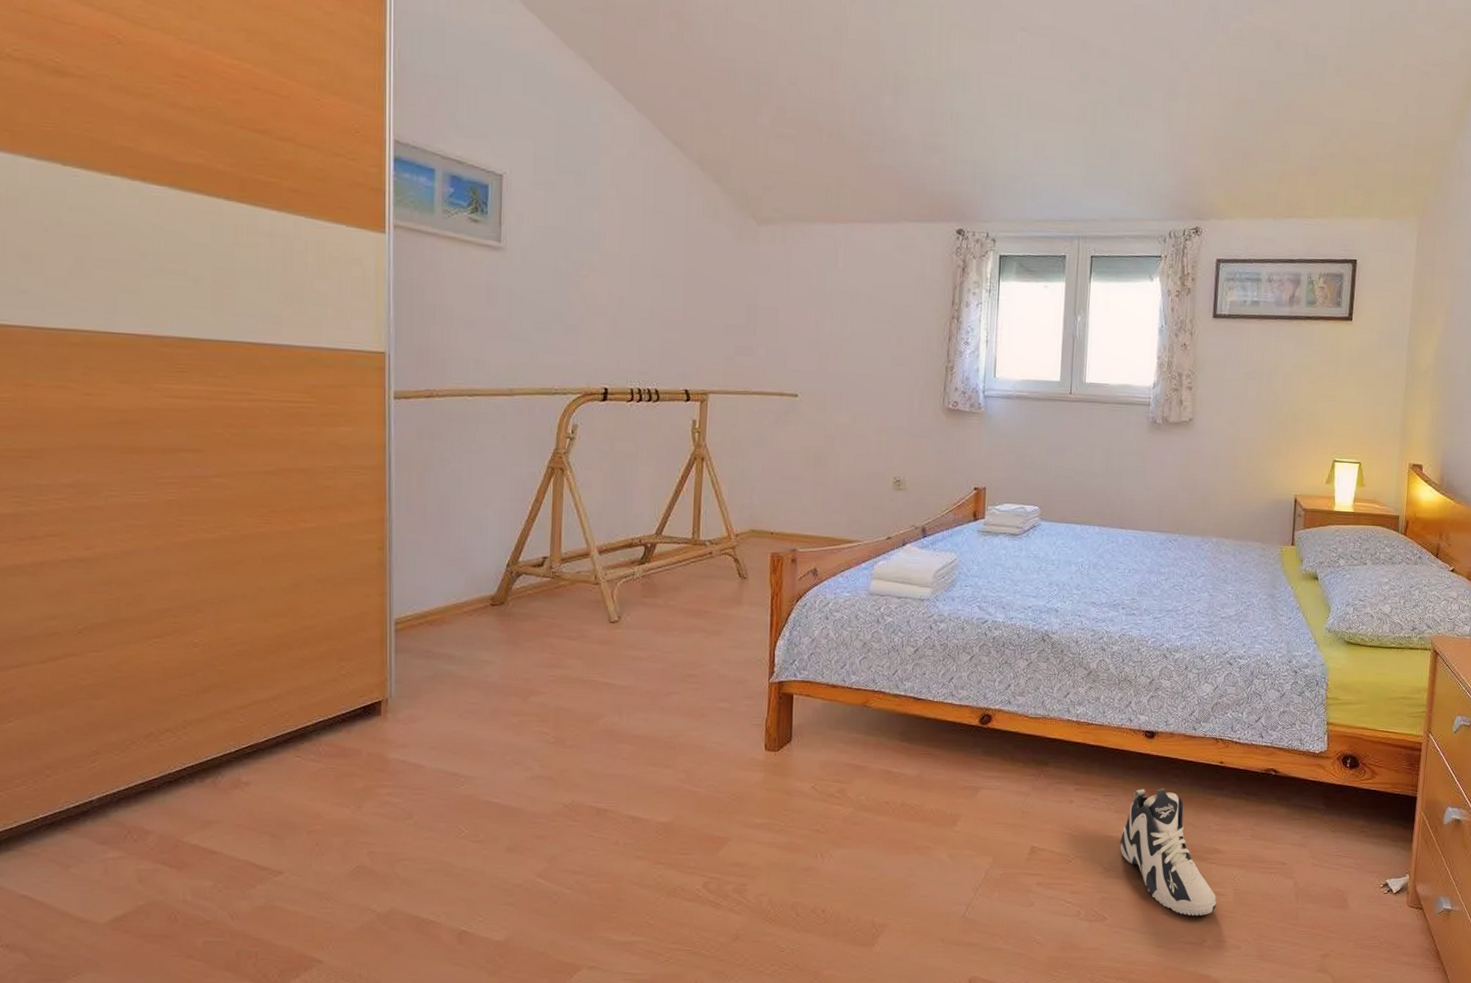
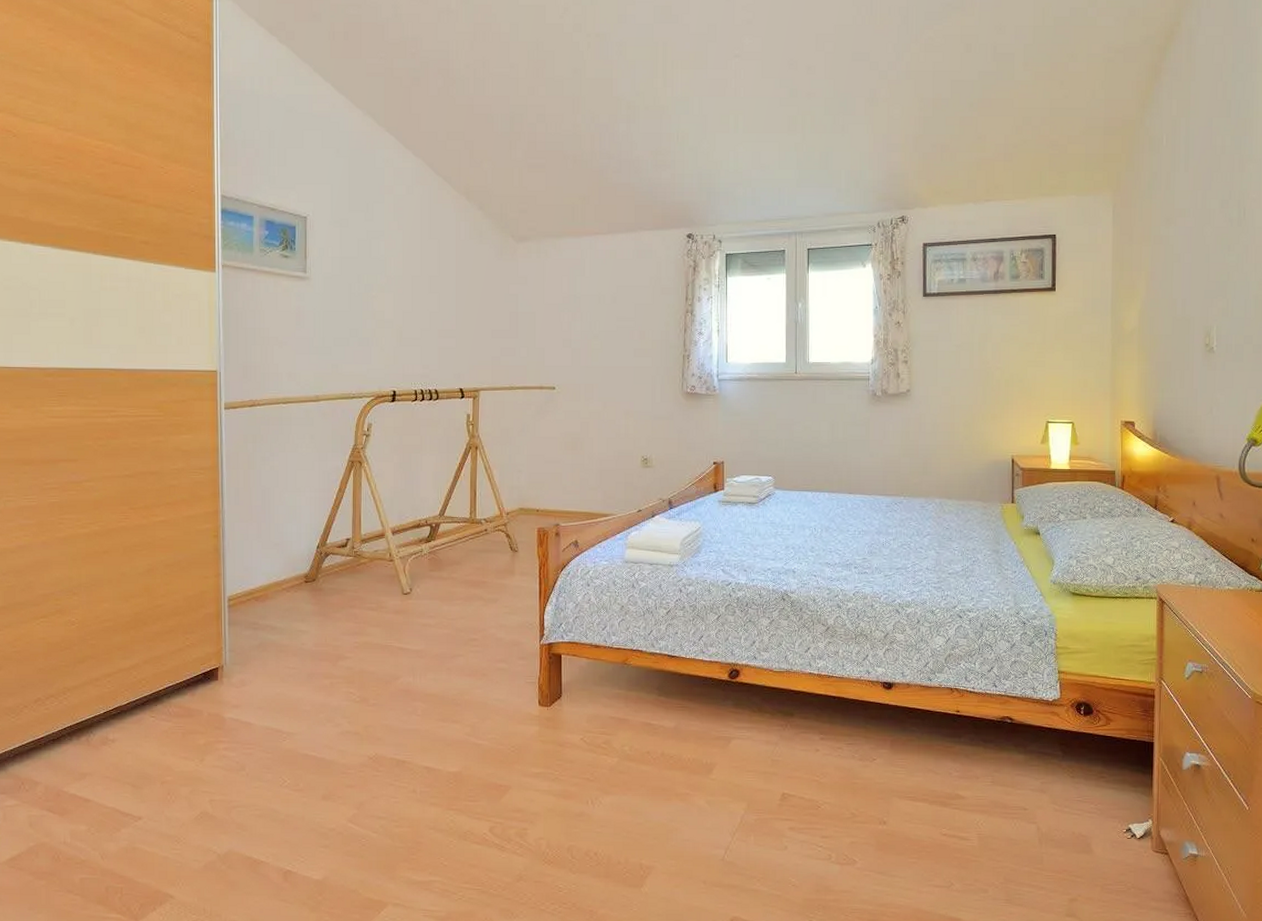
sneaker: present [1120,788,1217,916] -> none [865,737,962,860]

